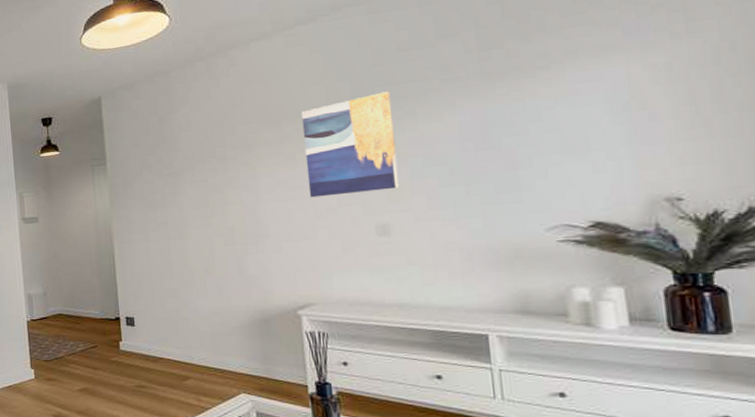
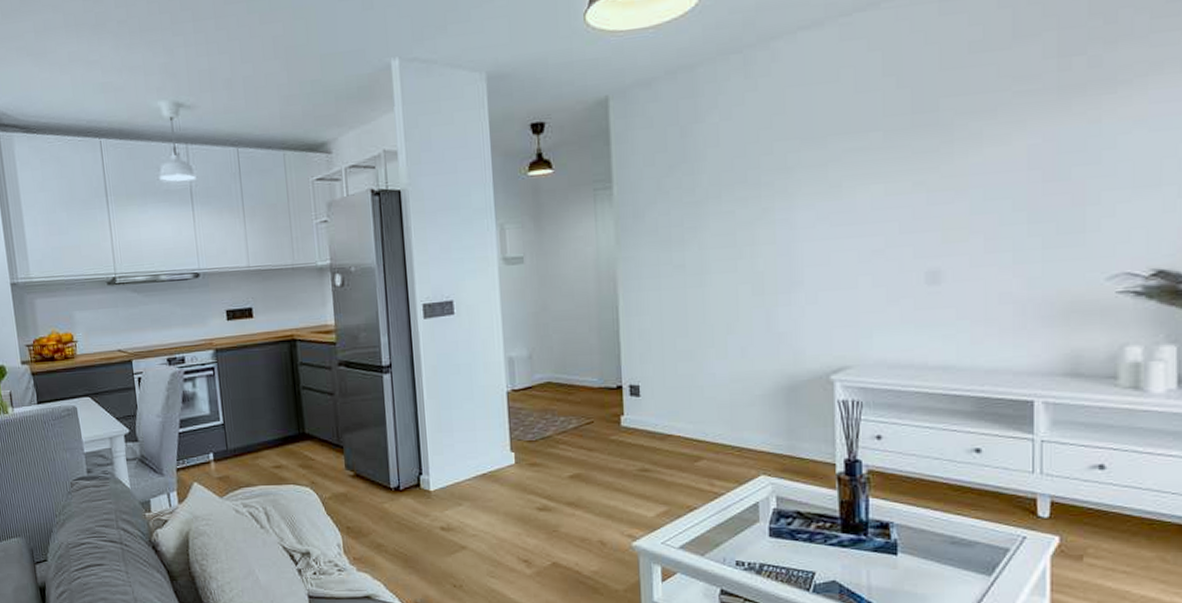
wall art: present [301,91,400,198] -> none [851,104,957,237]

